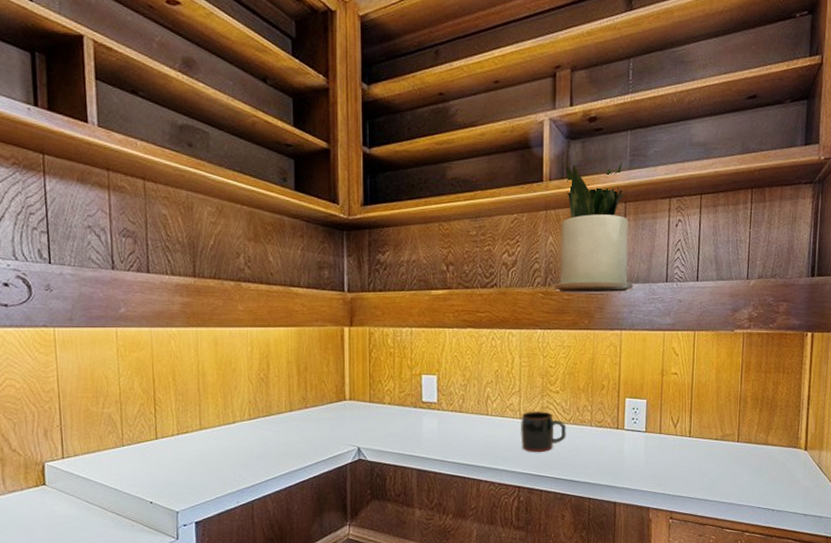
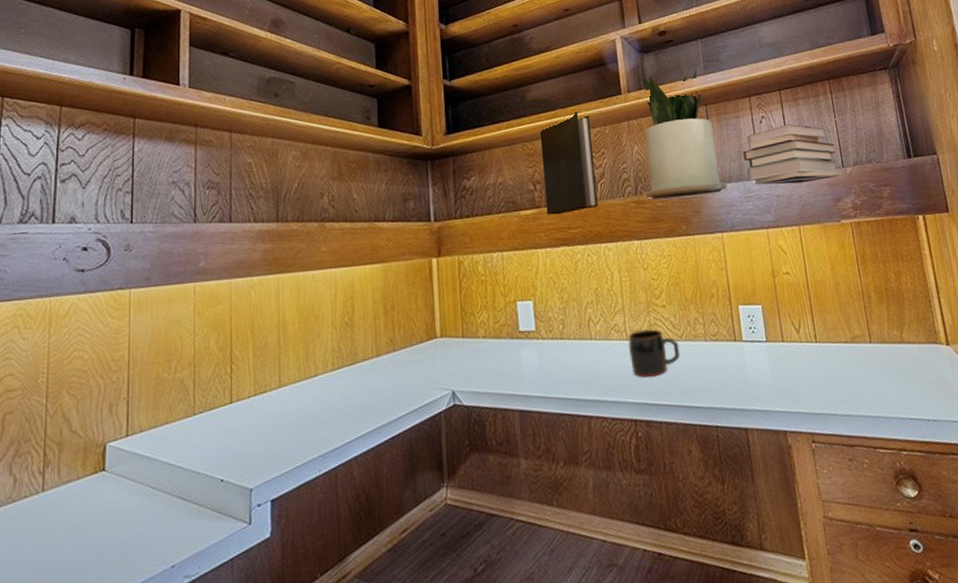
binder: none [456,195,508,297] -> present [539,111,598,215]
books: none [654,231,746,290] -> present [743,124,843,185]

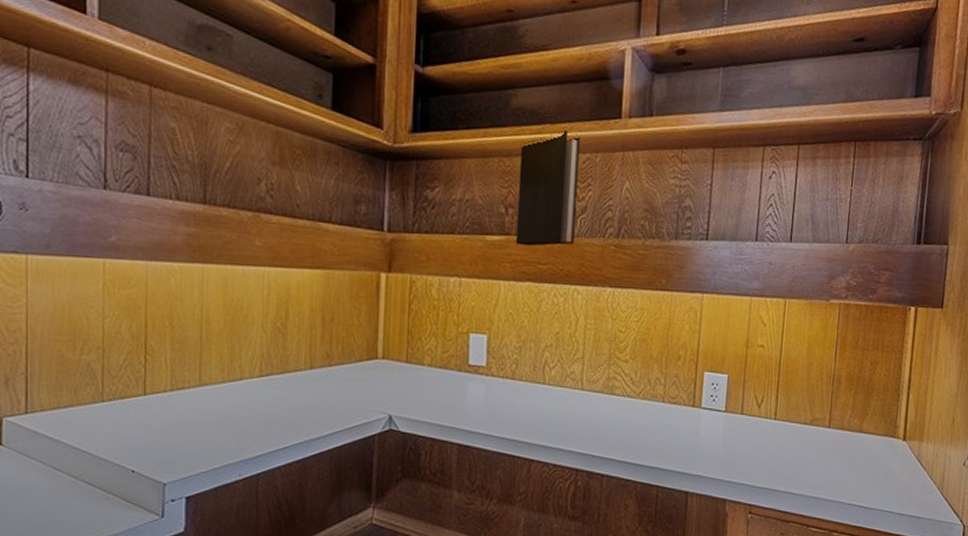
mug: present [628,328,680,377] -> none [582,381,635,430]
planter: present [642,69,729,201] -> none [627,101,721,251]
books: present [743,124,843,185] -> none [742,185,845,254]

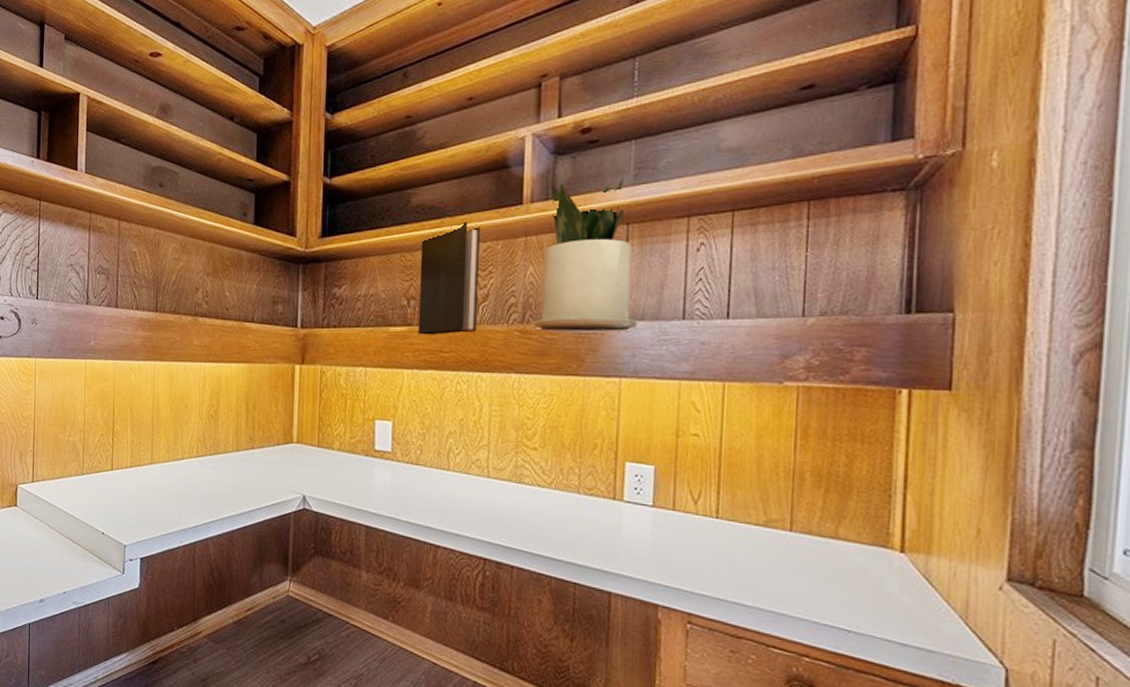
planter: none [627,101,721,251] -> present [532,177,640,334]

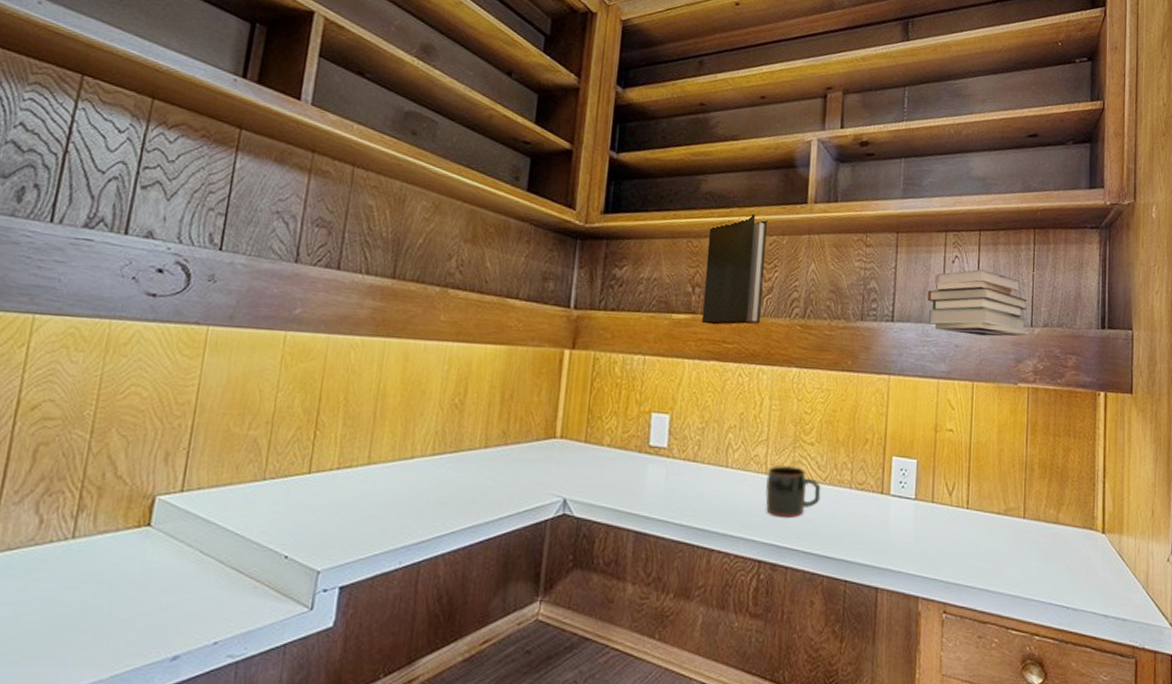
mug: none [488,469,546,520] -> present [765,464,821,518]
planter: present [532,177,640,334] -> none [812,188,906,333]
books: none [666,256,801,331] -> present [927,269,1030,337]

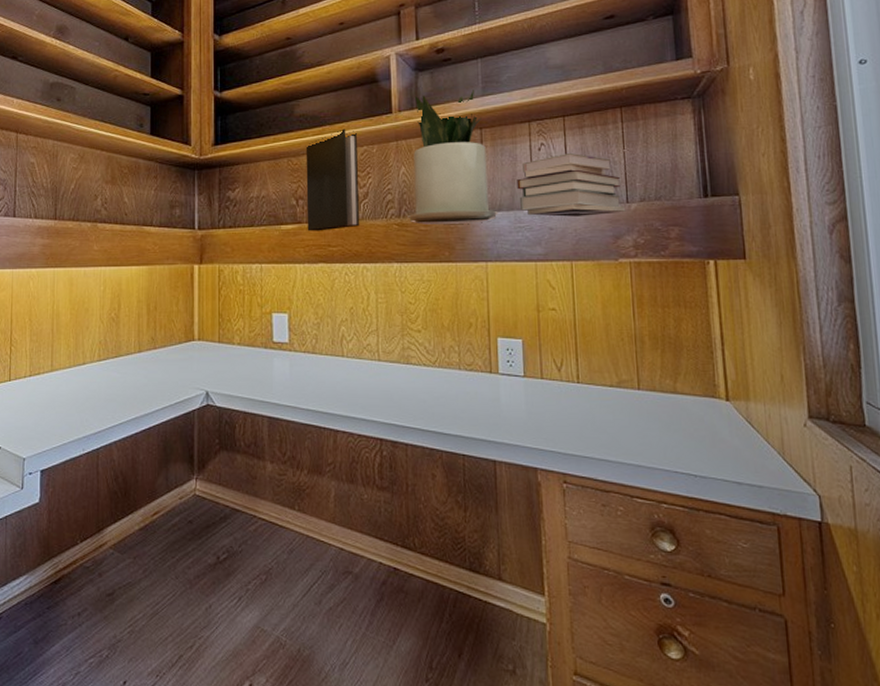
mug: present [765,464,821,518] -> none [380,351,432,399]
planter: none [812,188,906,333] -> present [407,90,498,224]

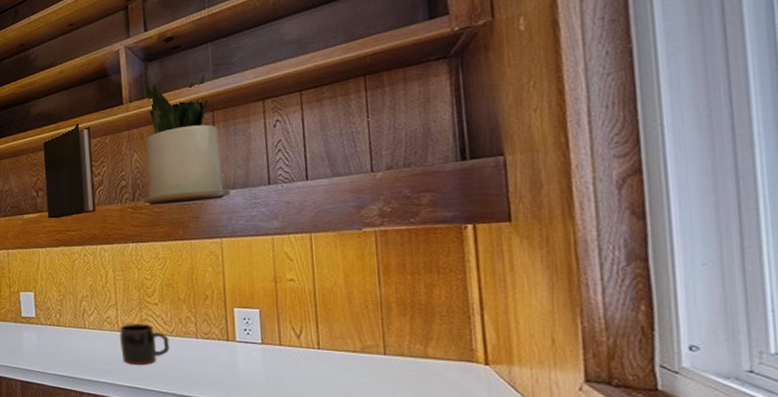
mug: none [380,351,432,399] -> present [119,322,170,365]
books: present [517,153,626,217] -> none [251,127,371,192]

